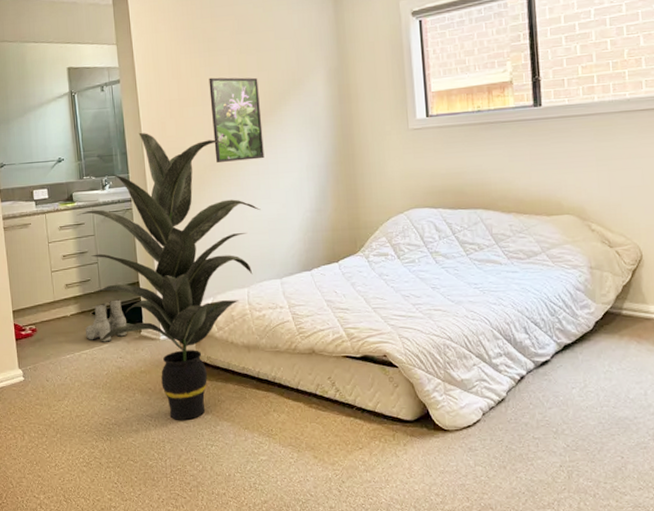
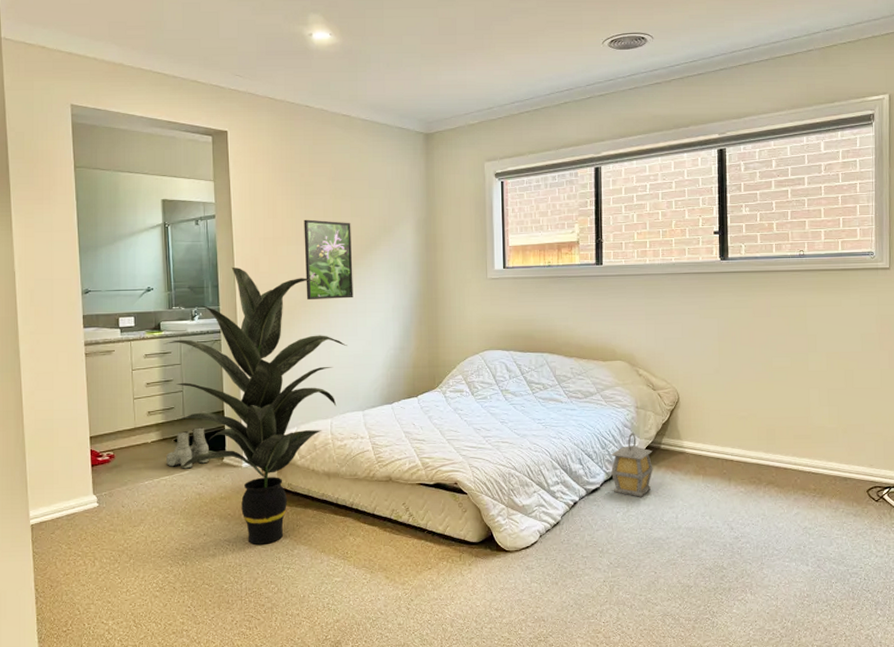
lantern: none [562,297,614,371] -> present [611,433,653,497]

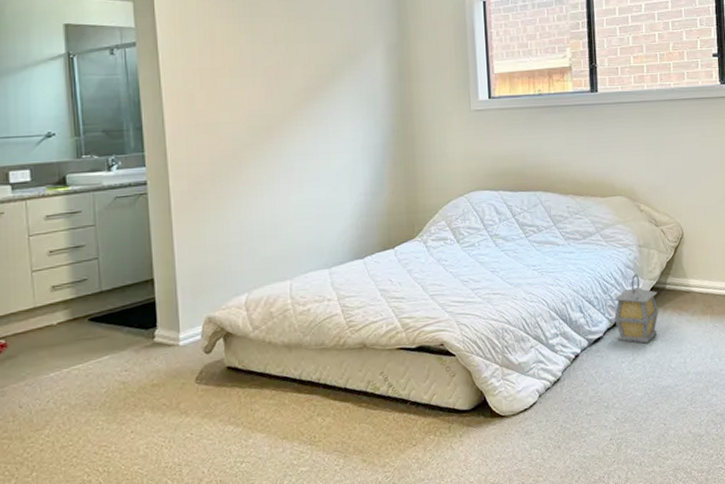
indoor plant: present [163,268,347,545] -> none [70,105,308,438]
boots: present [166,427,209,469] -> none [78,301,135,354]
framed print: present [304,219,353,299] -> none [249,46,314,141]

